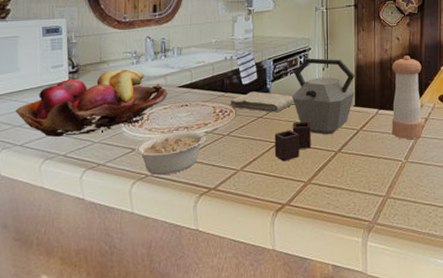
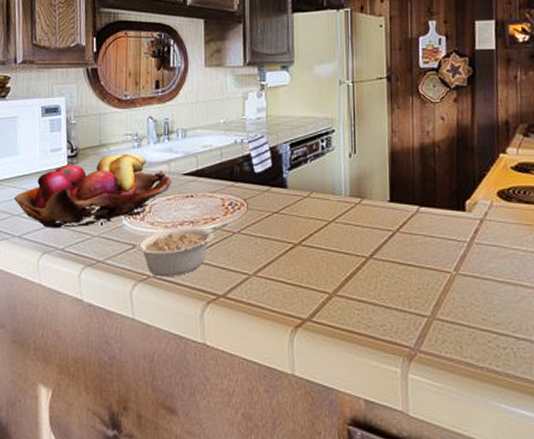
washcloth: present [229,92,294,113] -> none [240,182,316,207]
kettle: present [274,58,356,162] -> none [292,142,390,267]
pepper shaker: present [392,56,423,139] -> none [435,139,477,245]

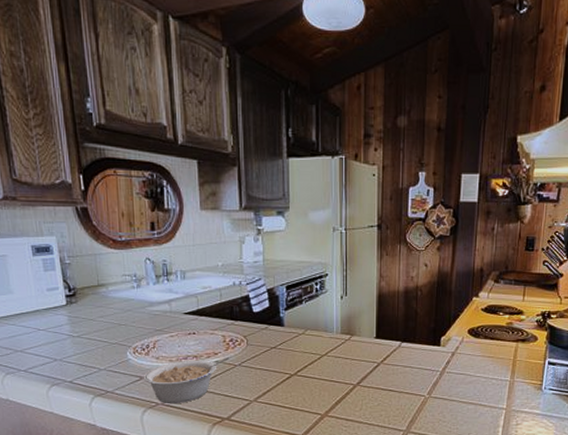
fruit basket: present [13,153,171,228] -> none [14,293,173,363]

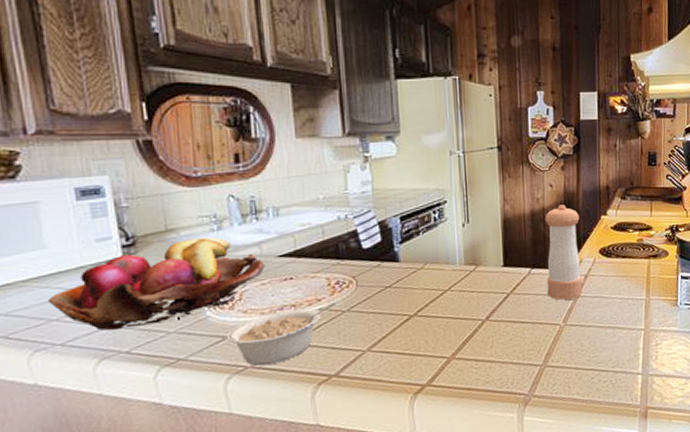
fruit basket: none [14,293,173,363] -> present [47,237,265,331]
pepper shaker: none [415,284,451,374] -> present [545,205,582,300]

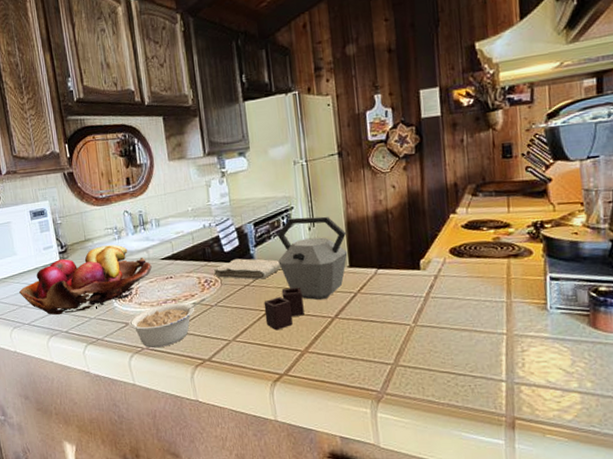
washcloth: none [347,256,430,281] -> present [213,258,282,280]
kettle: none [407,212,503,337] -> present [264,216,348,331]
pepper shaker: present [545,205,582,300] -> none [388,205,433,301]

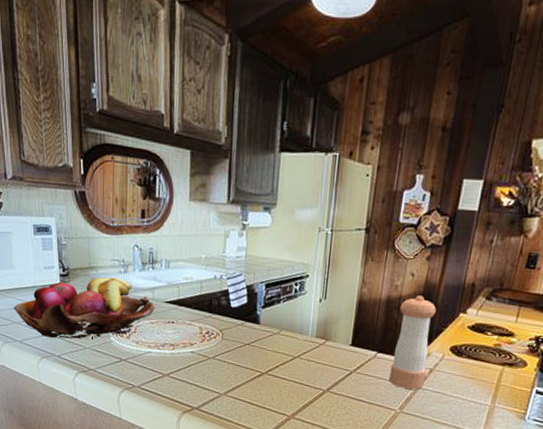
legume: present [128,298,206,348] -> none [123,347,205,389]
washcloth: present [213,258,282,280] -> none [216,316,285,342]
kettle: present [264,216,348,331] -> none [259,286,356,393]
pepper shaker: none [388,205,433,301] -> present [389,295,437,390]

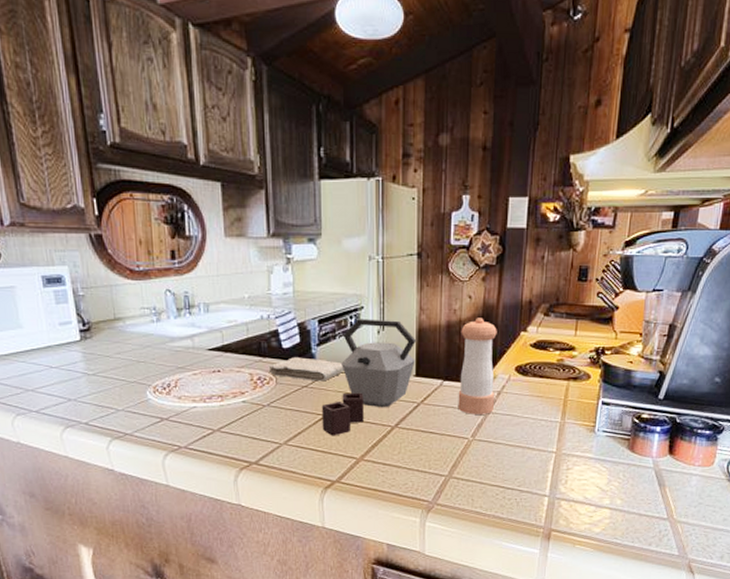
fruit basket: present [13,276,155,339] -> none [24,328,196,403]
washcloth: none [216,316,285,342] -> present [268,357,344,382]
kettle: none [259,286,356,393] -> present [321,319,417,436]

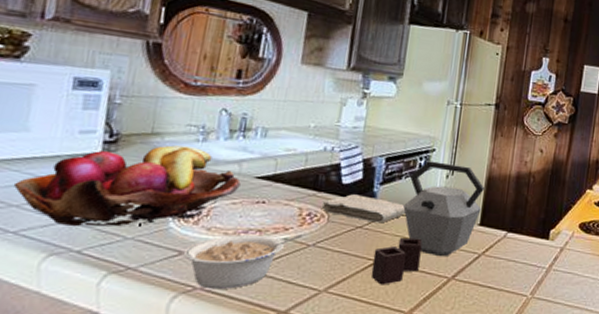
fruit basket: none [24,328,196,403] -> present [13,145,241,227]
legume: none [164,397,258,448] -> present [183,234,304,290]
pepper shaker: present [458,318,497,414] -> none [519,172,565,271]

